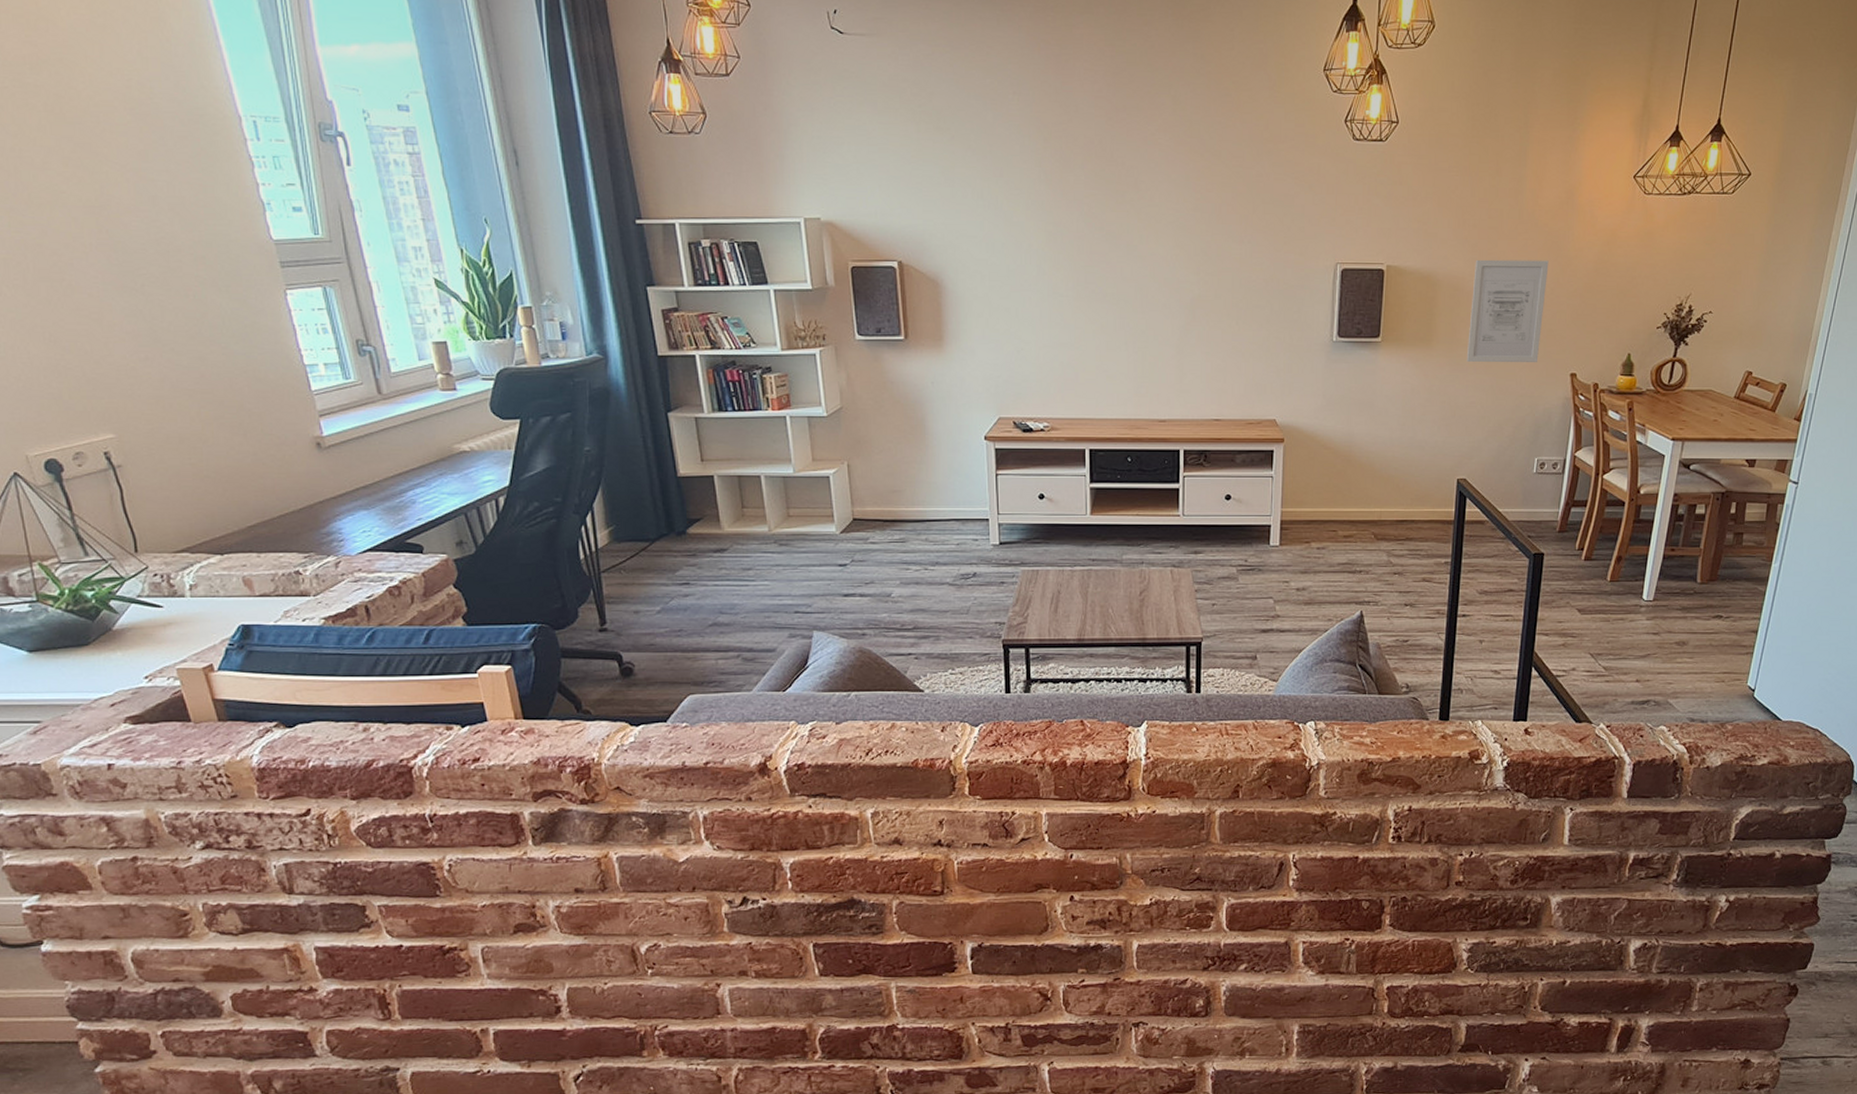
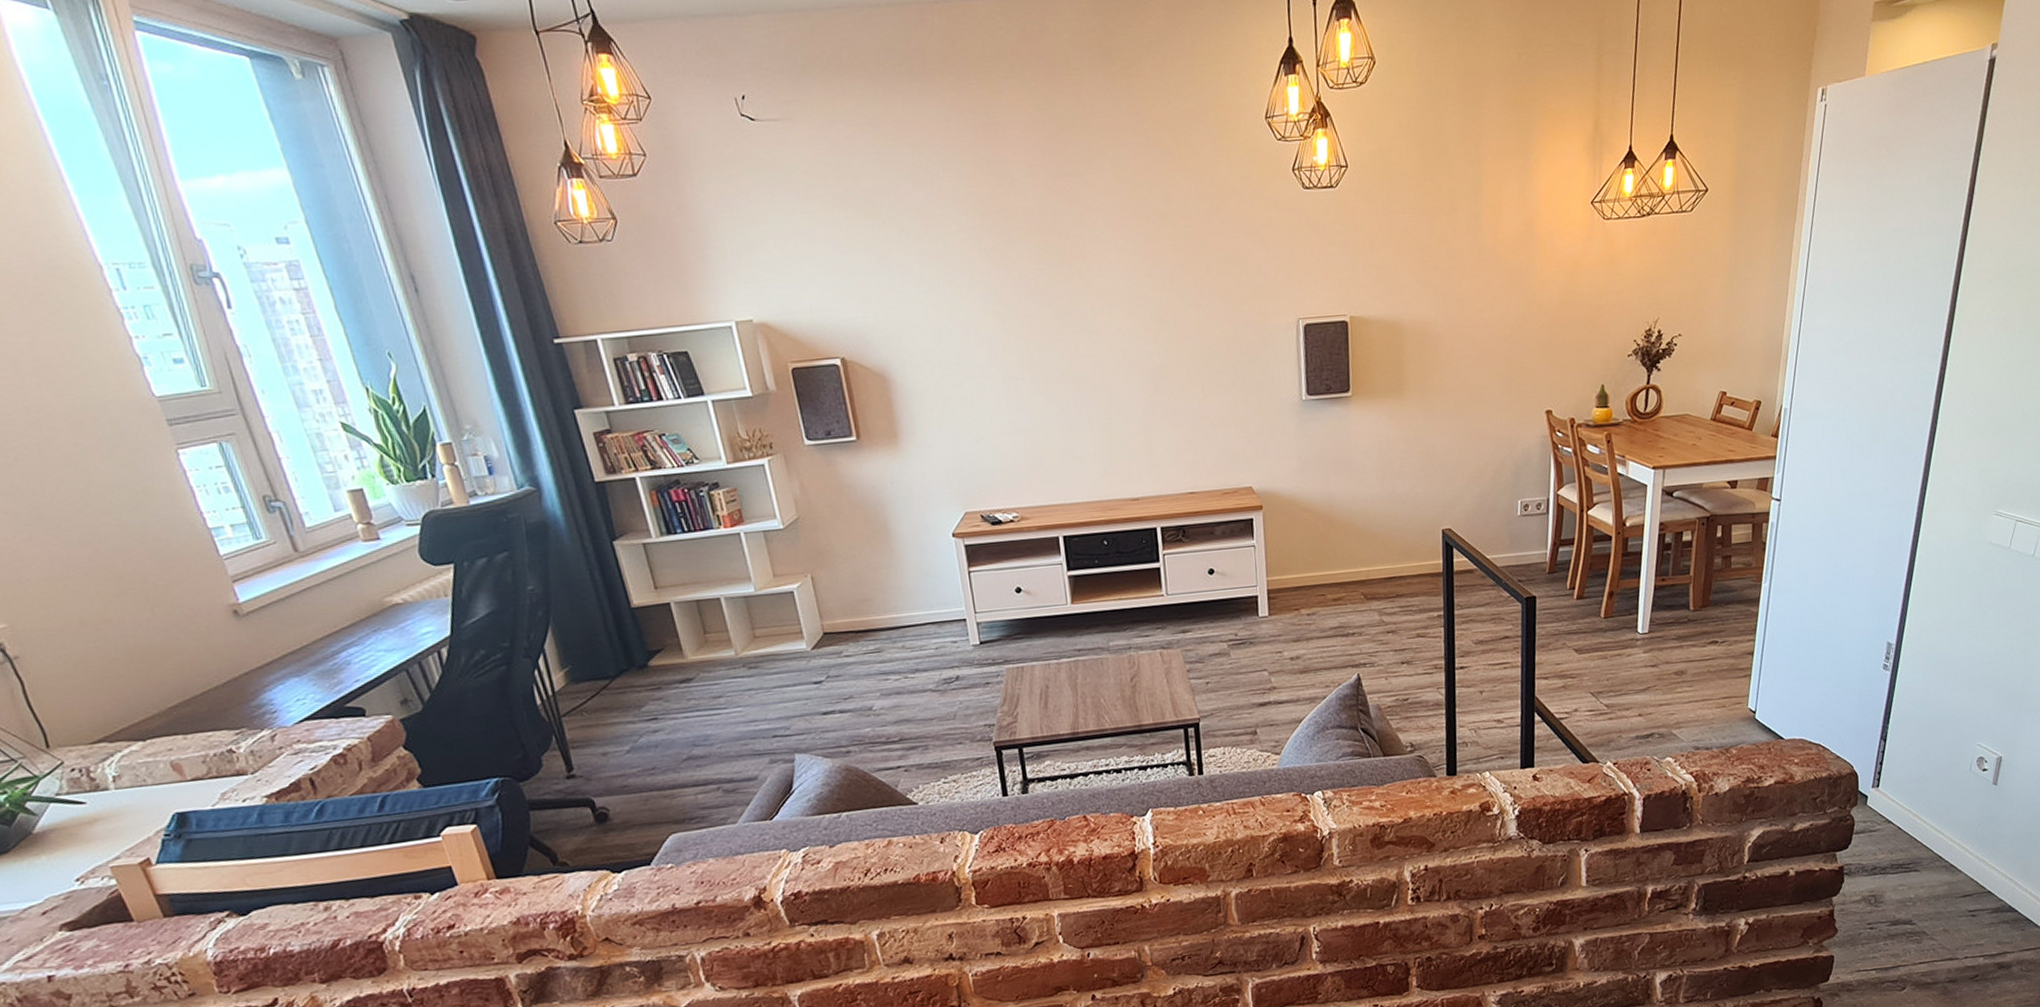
wall art: present [1466,259,1549,363] -> none [1439,296,1514,410]

